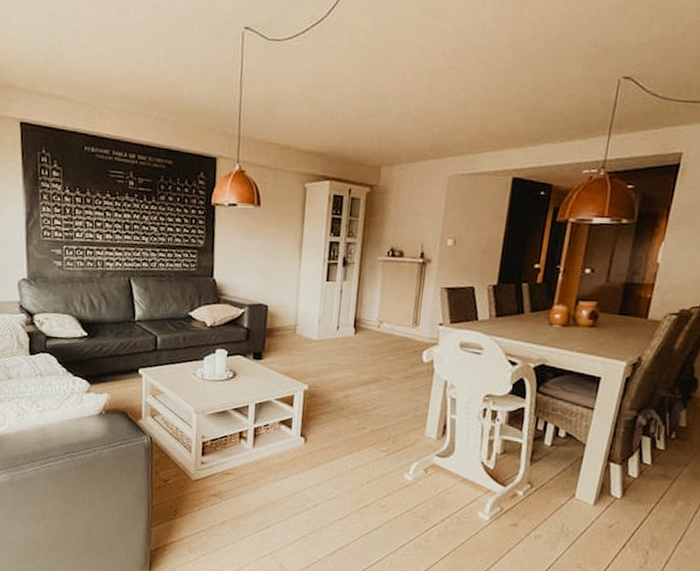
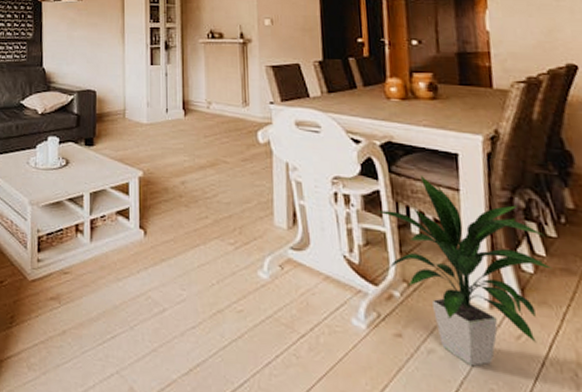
indoor plant: none [518,395,654,548] -> present [377,175,553,367]

